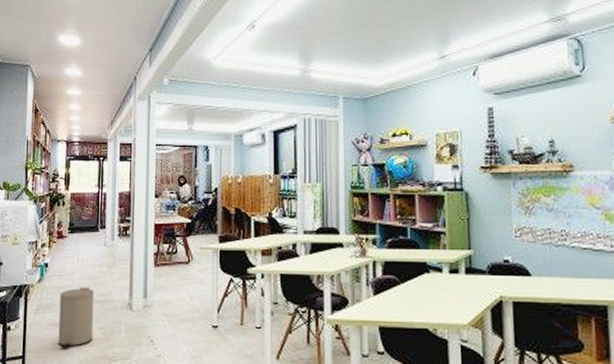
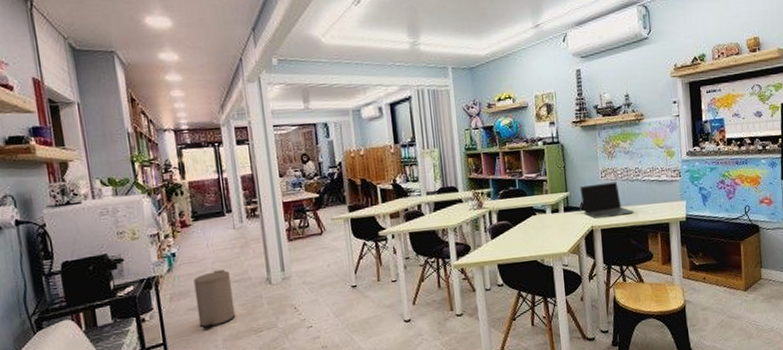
laptop: none [486,244,558,288] -> present [579,181,634,219]

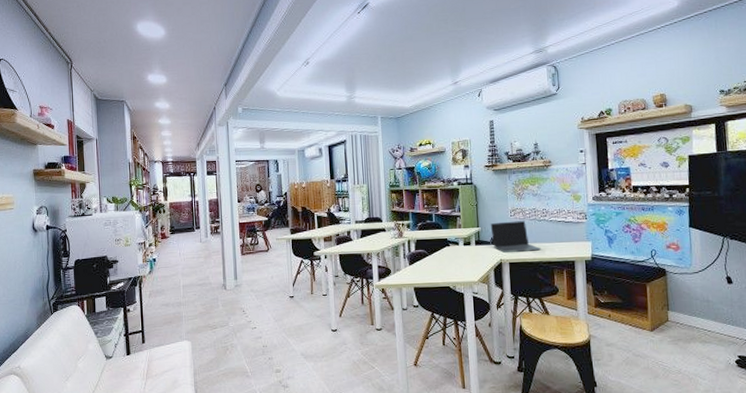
pedal bin: present [193,269,236,329] -> none [167,274,197,322]

